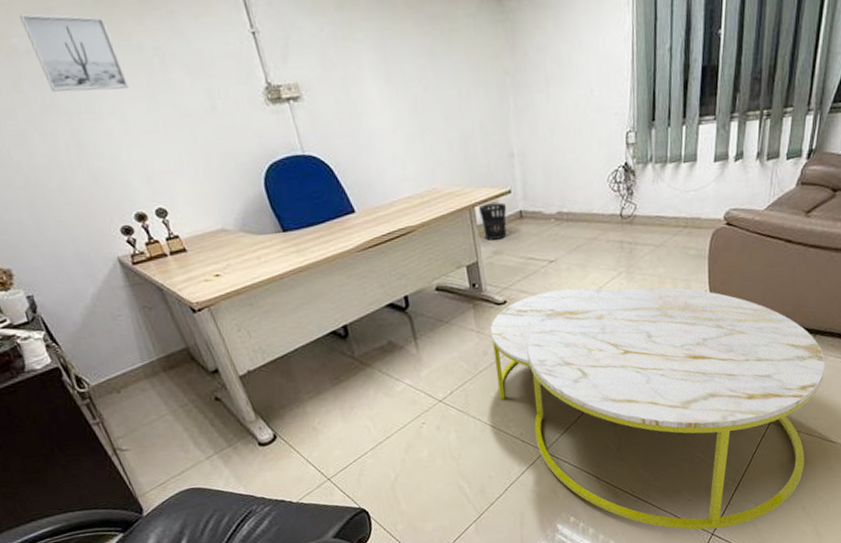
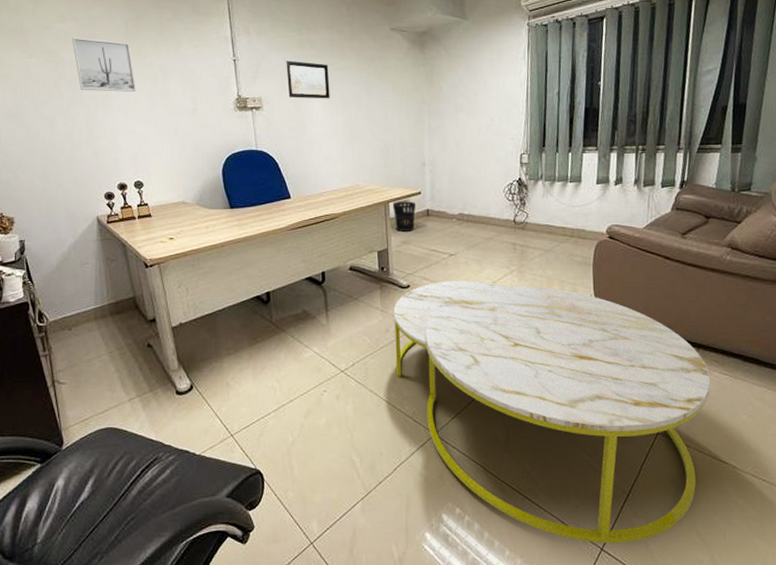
wall art: none [322,27,387,81] -> present [286,60,330,99]

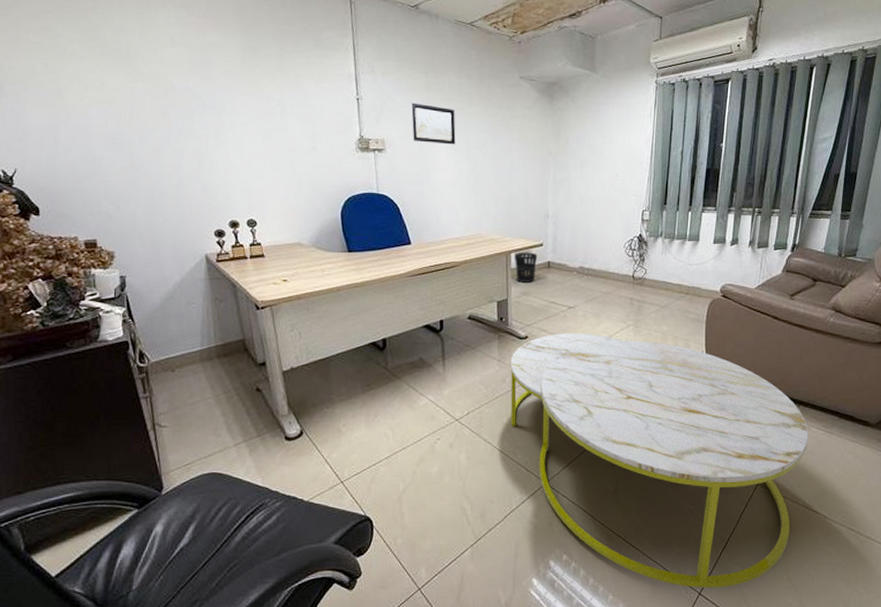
wall art: present [72,38,136,92] -> none [183,64,252,125]

